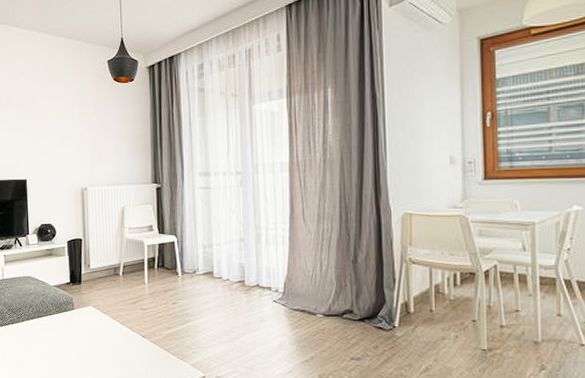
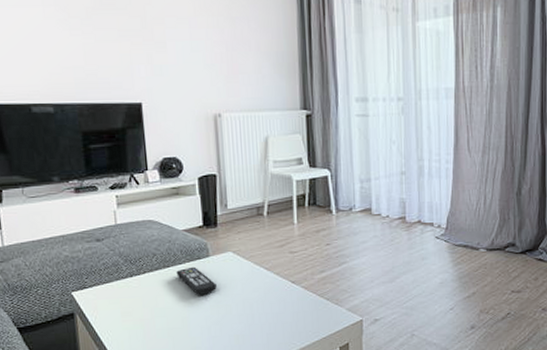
remote control: none [47,318,79,343] -> present [176,266,217,295]

